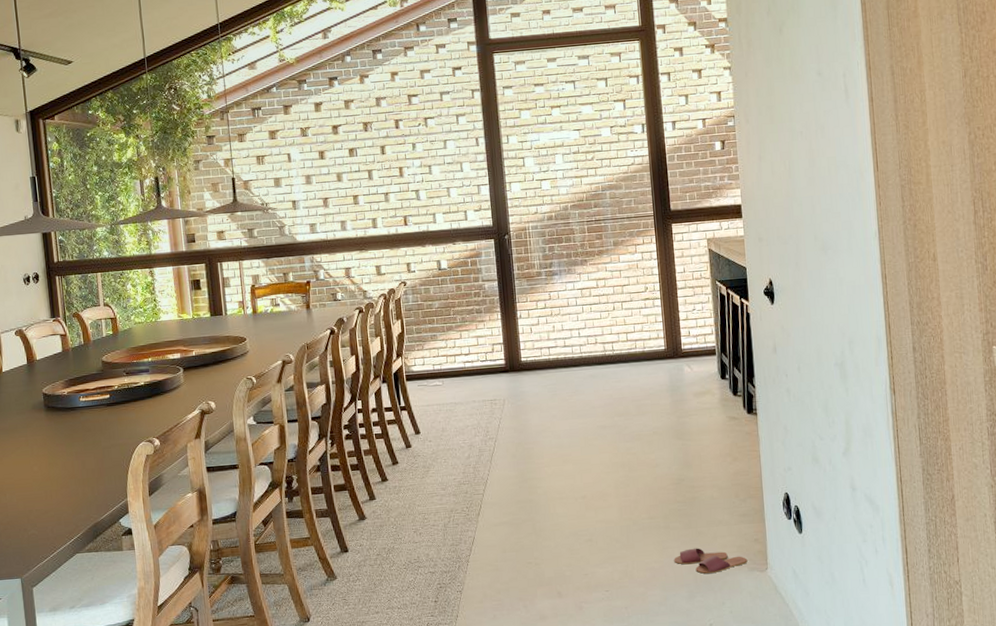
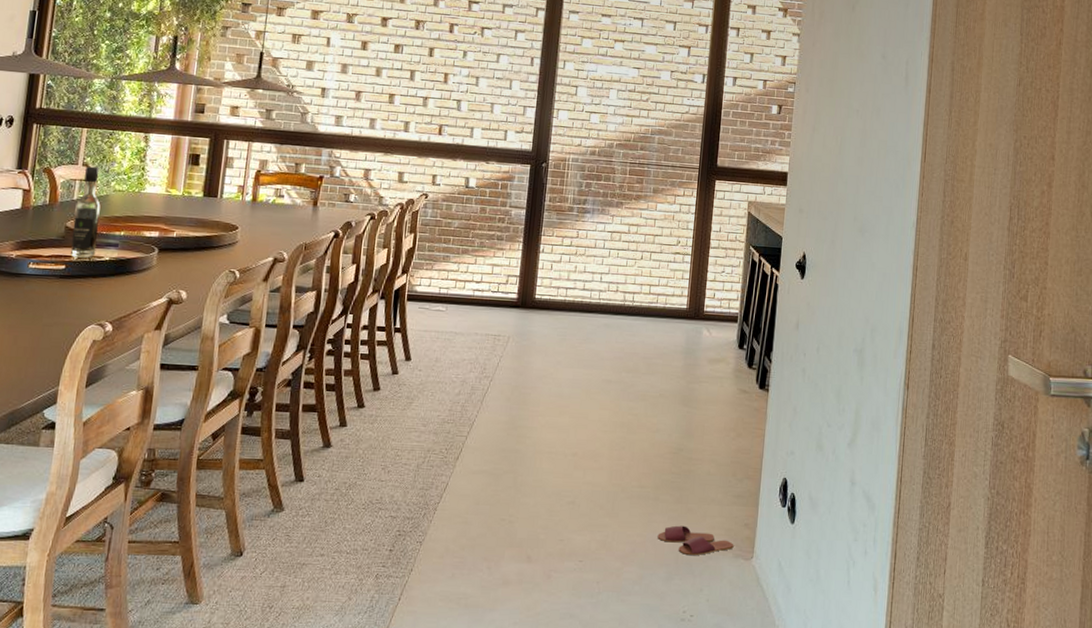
bottle: none [106,305,132,387] -> present [70,166,101,258]

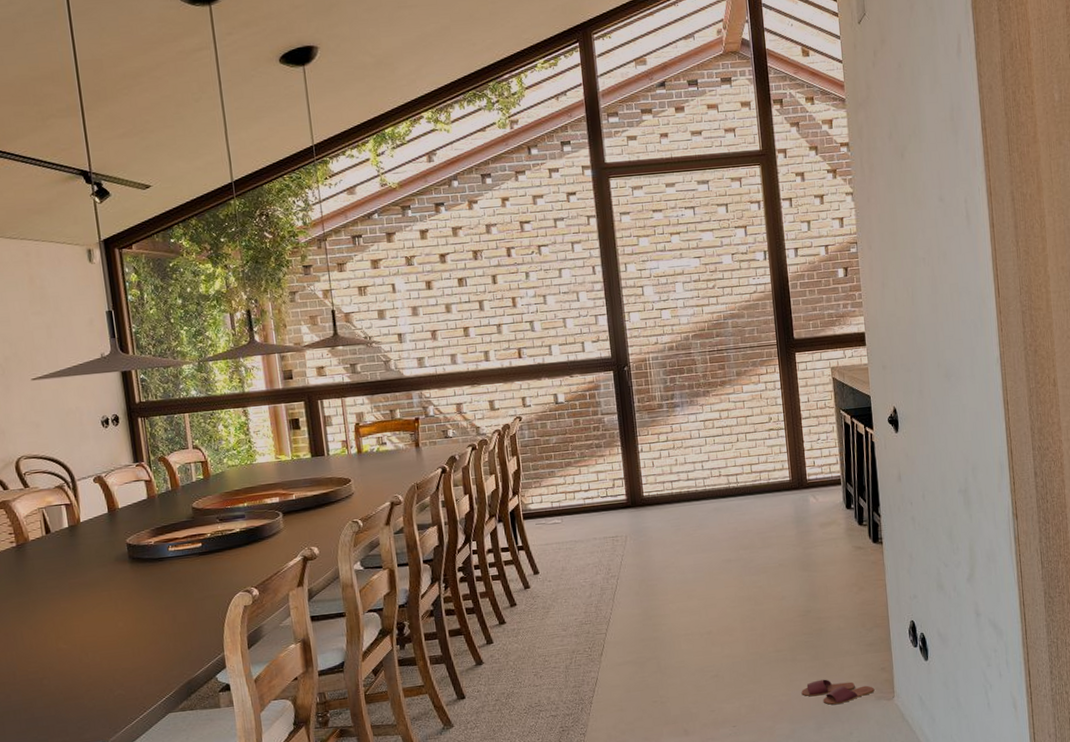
bottle: present [70,166,101,258] -> none [196,447,226,534]

